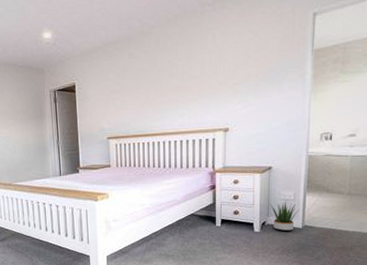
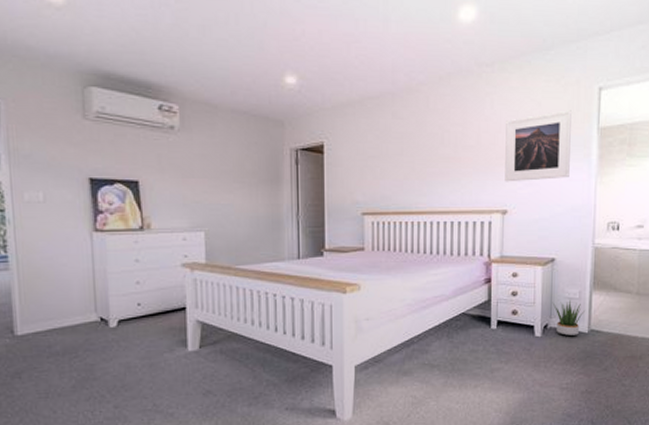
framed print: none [226,36,287,105] -> present [505,110,572,182]

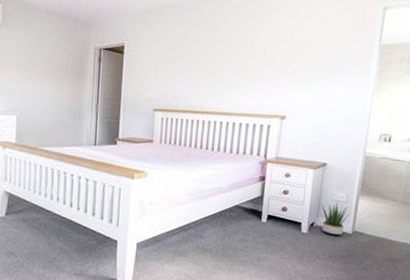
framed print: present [505,110,572,182] -> none [286,27,355,91]

